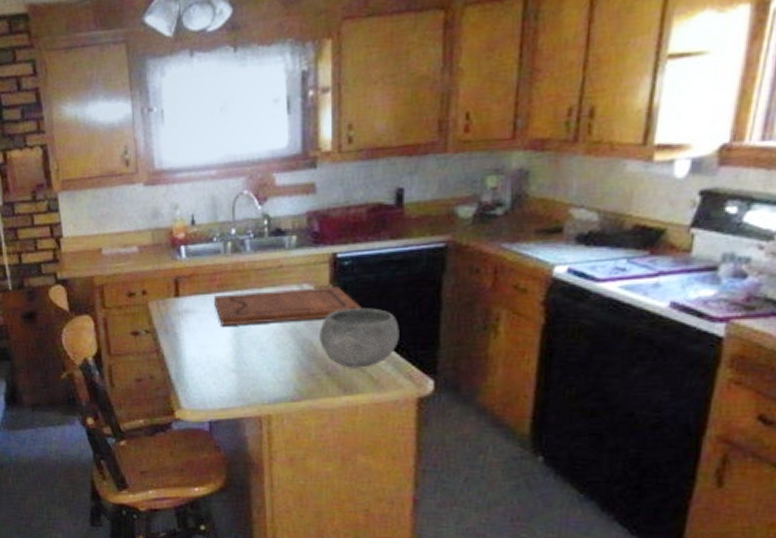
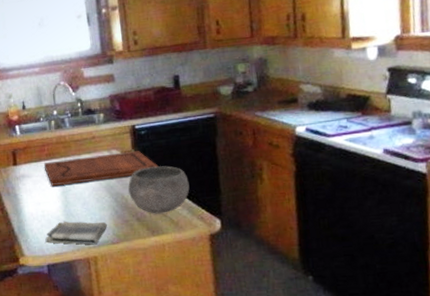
dish towel: none [208,369,287,401] -> present [45,221,107,245]

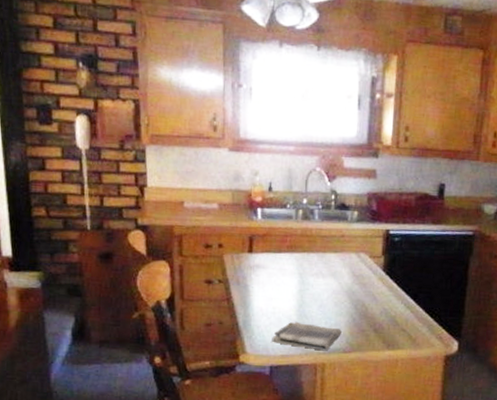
cutting board: present [43,151,159,187] -> none [282,254,407,284]
bowl: present [128,166,190,214] -> none [370,277,435,328]

